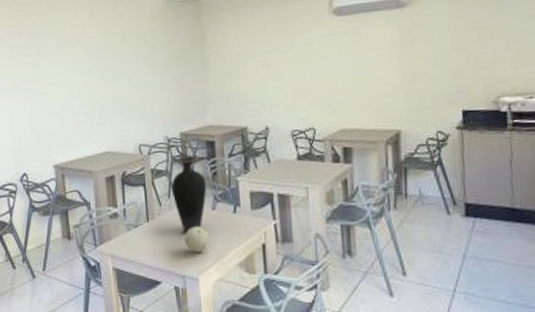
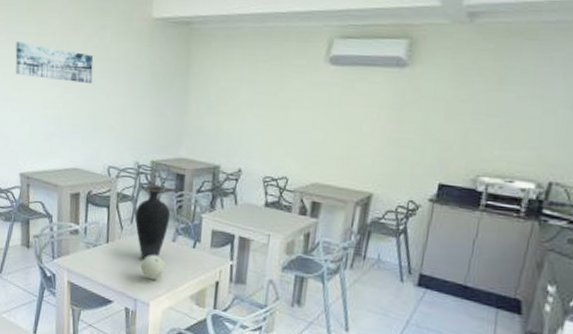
wall art: none [38,40,114,72] -> present [15,42,94,84]

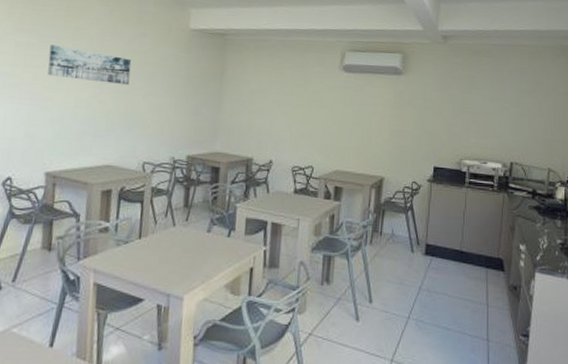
vase: present [135,185,171,260] -> none [169,179,206,252]
fruit: present [140,254,165,280] -> none [174,247,200,273]

